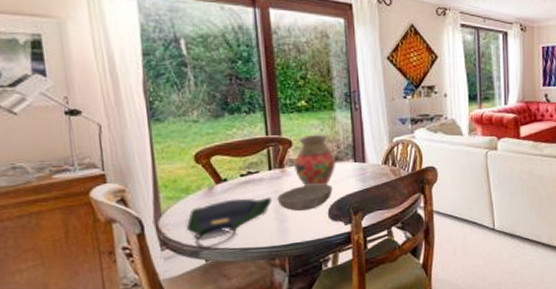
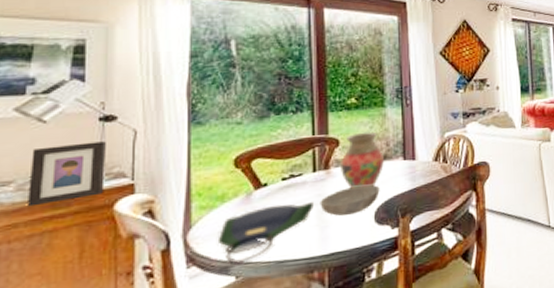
picture frame: none [8,134,78,191] -> present [28,141,106,207]

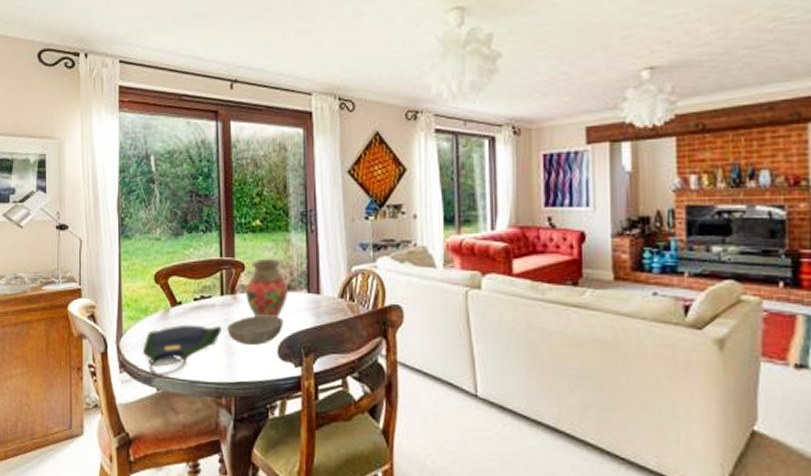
picture frame: present [28,141,106,207] -> none [13,248,61,299]

